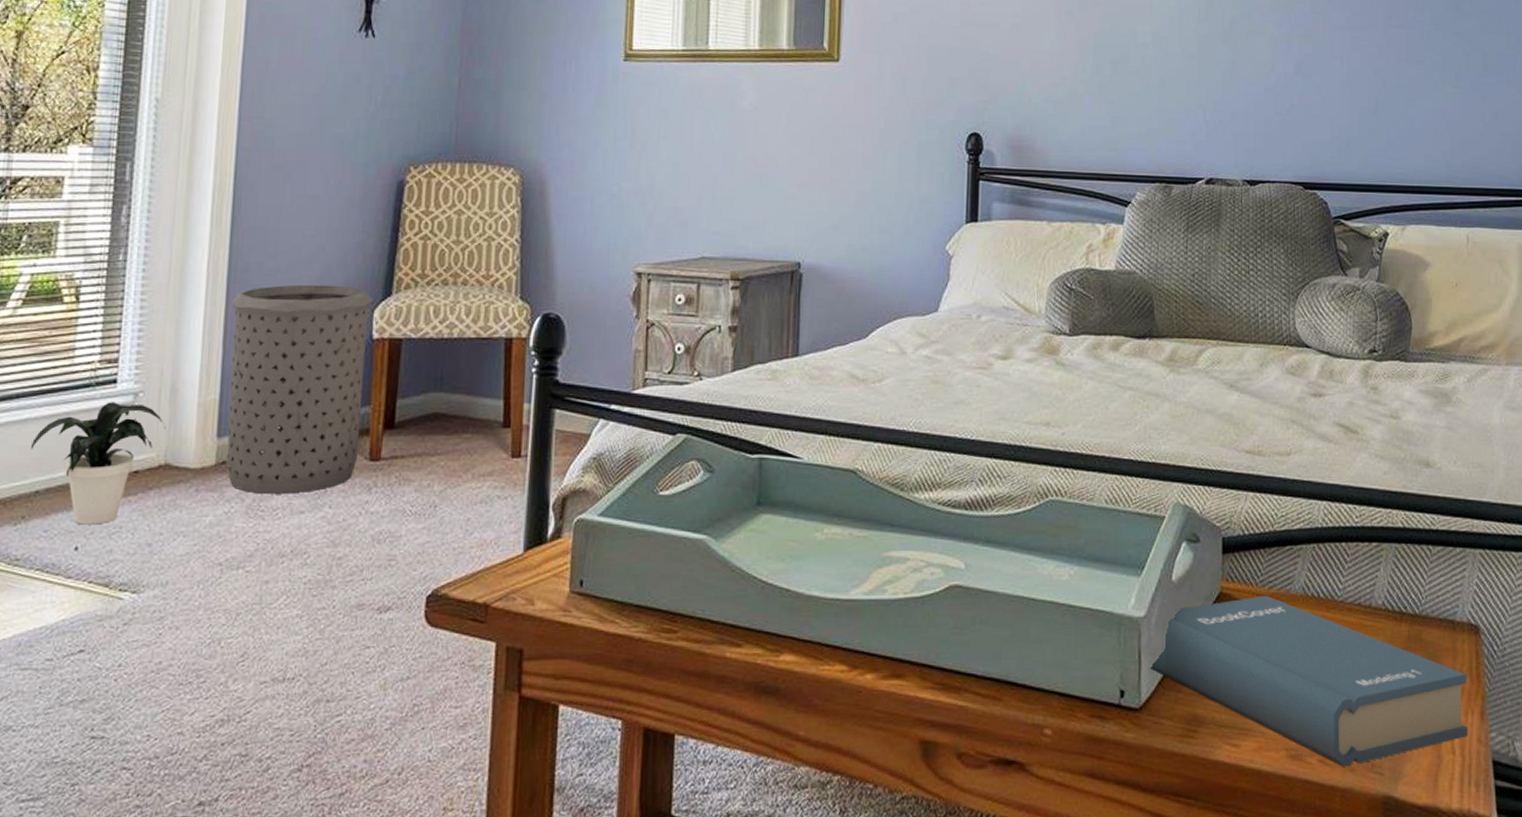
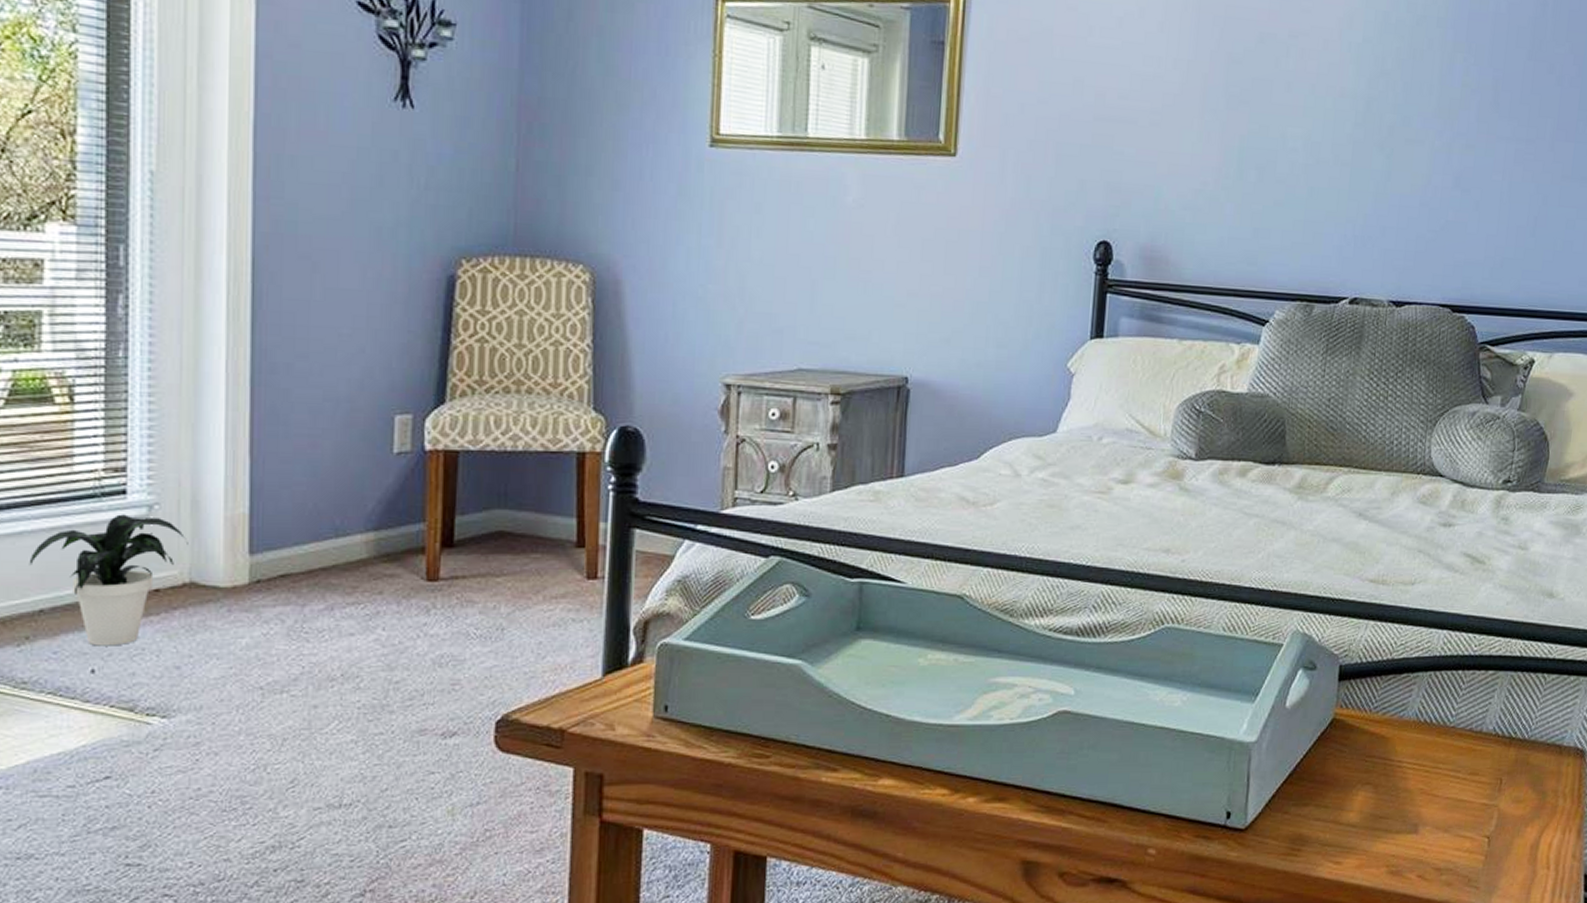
laundry basket: present [226,284,373,494] -> none [257,389,424,615]
book: present [1150,595,1468,767] -> none [1258,721,1569,882]

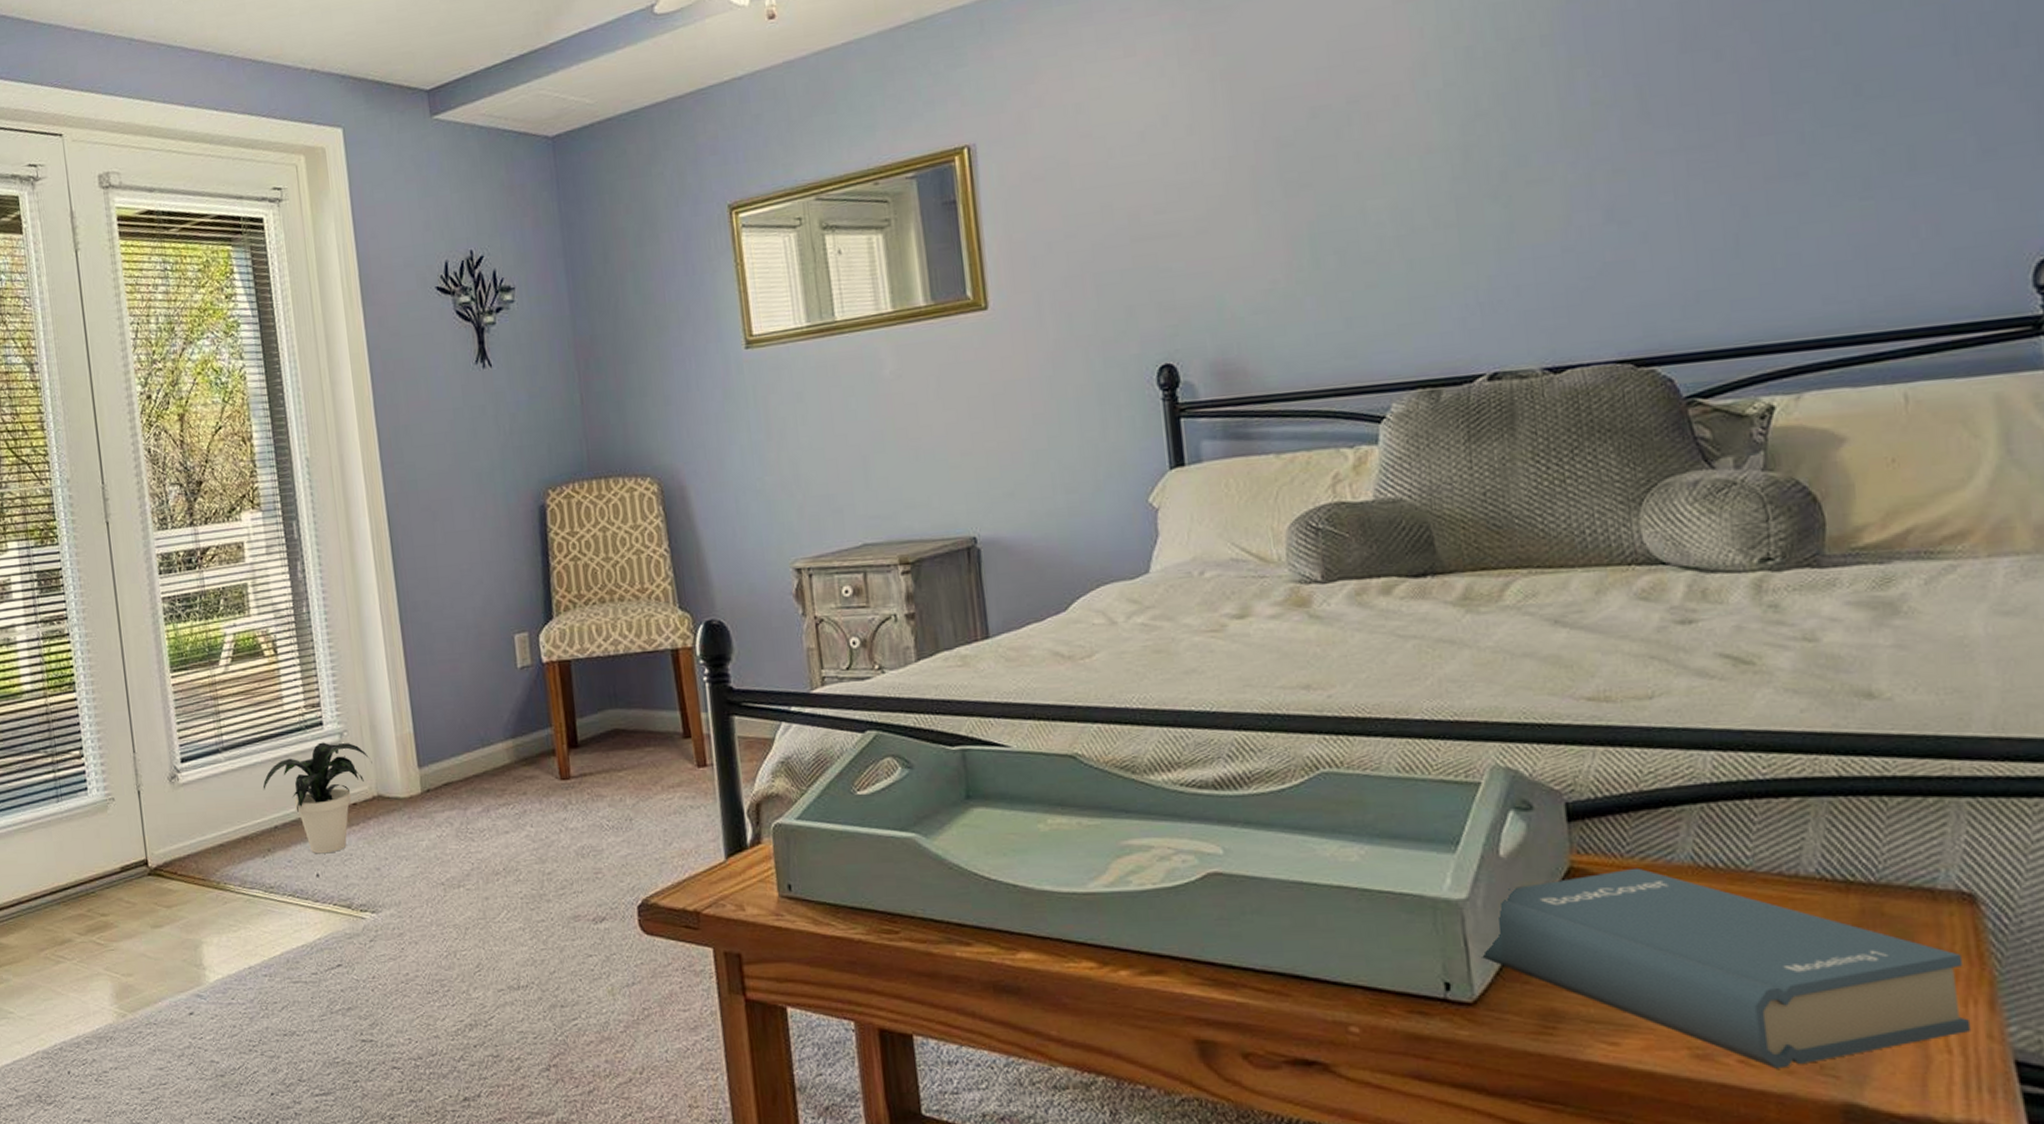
book: none [1258,721,1569,882] -> present [1482,867,1972,1069]

